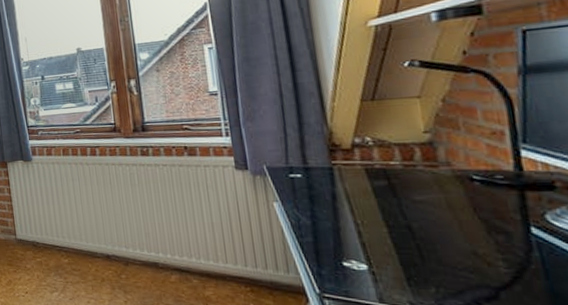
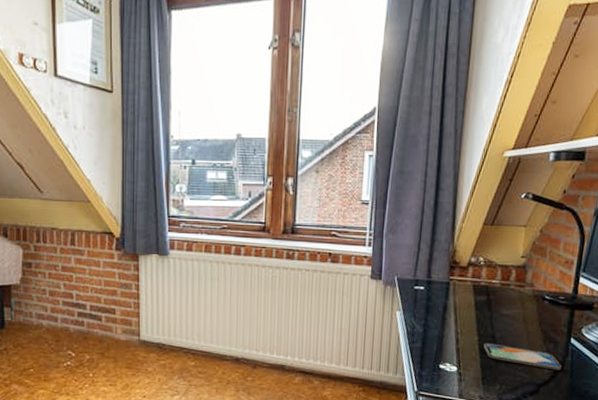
smartphone: none [398,236,527,269] -> present [484,343,561,370]

